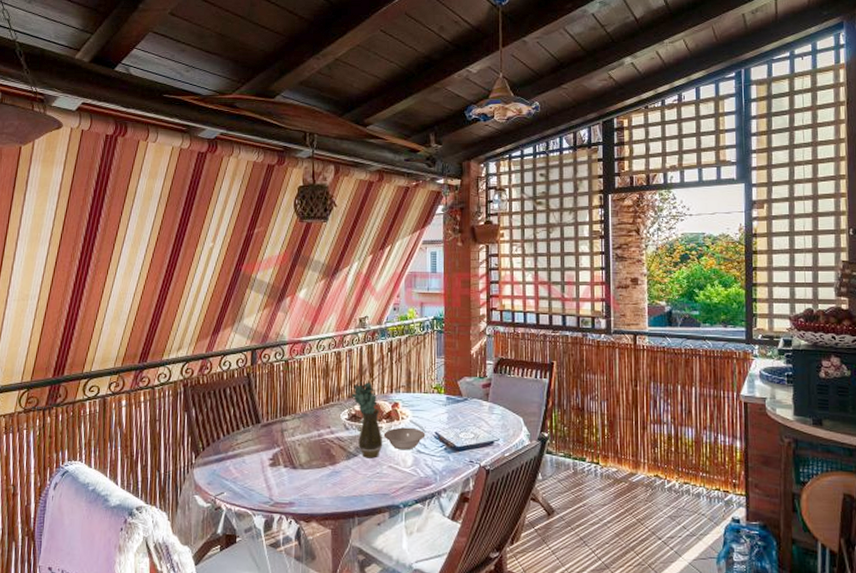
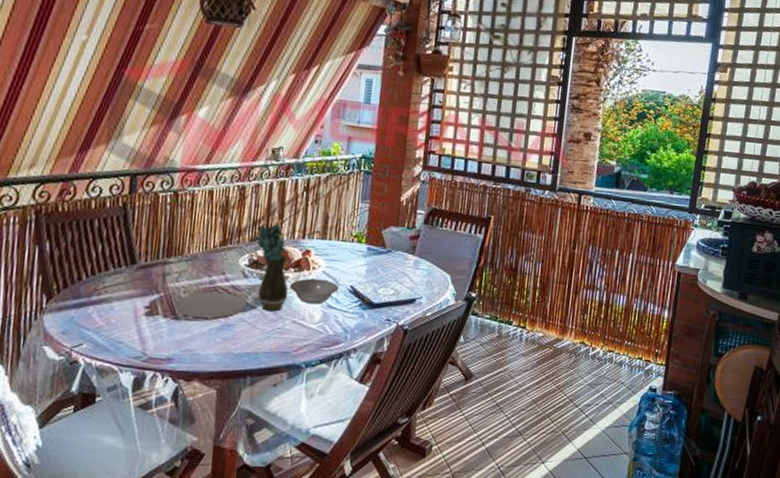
plate: none [291,443,349,466] -> present [173,291,247,318]

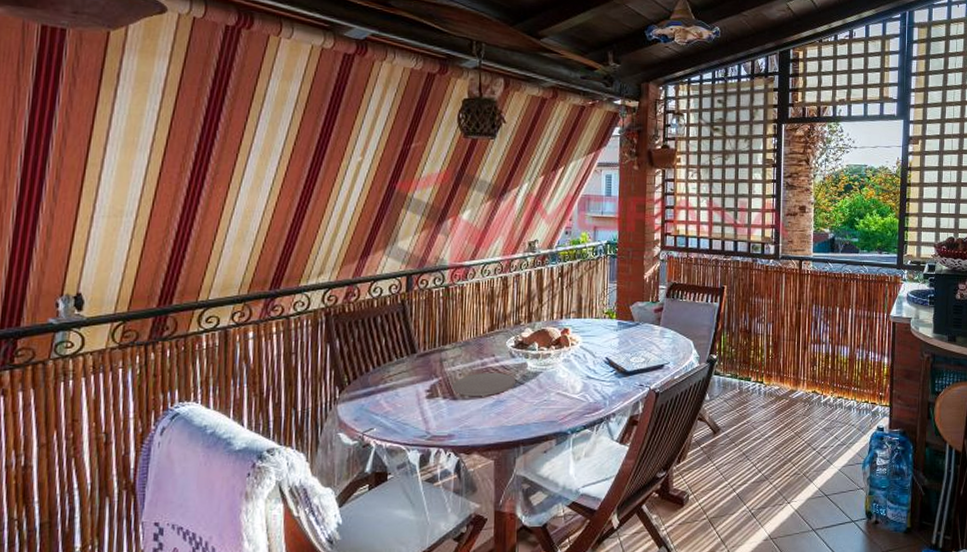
vase: present [255,220,289,312] -> none [519,305,552,386]
bowl: present [289,278,339,305] -> none [552,353,596,377]

